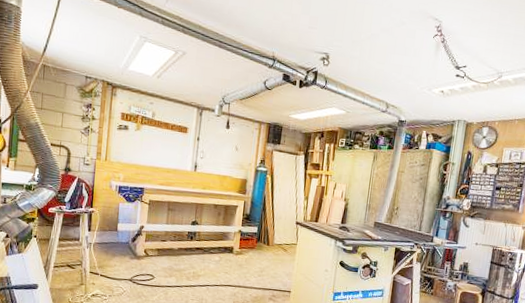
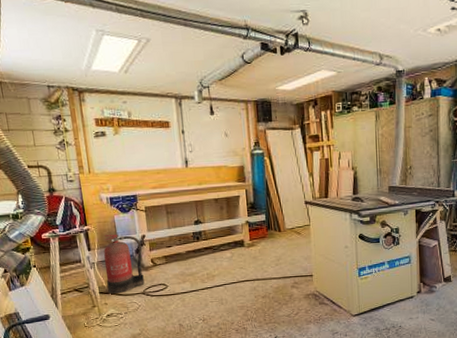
fire extinguisher: none [98,219,138,277] -> present [103,234,145,294]

